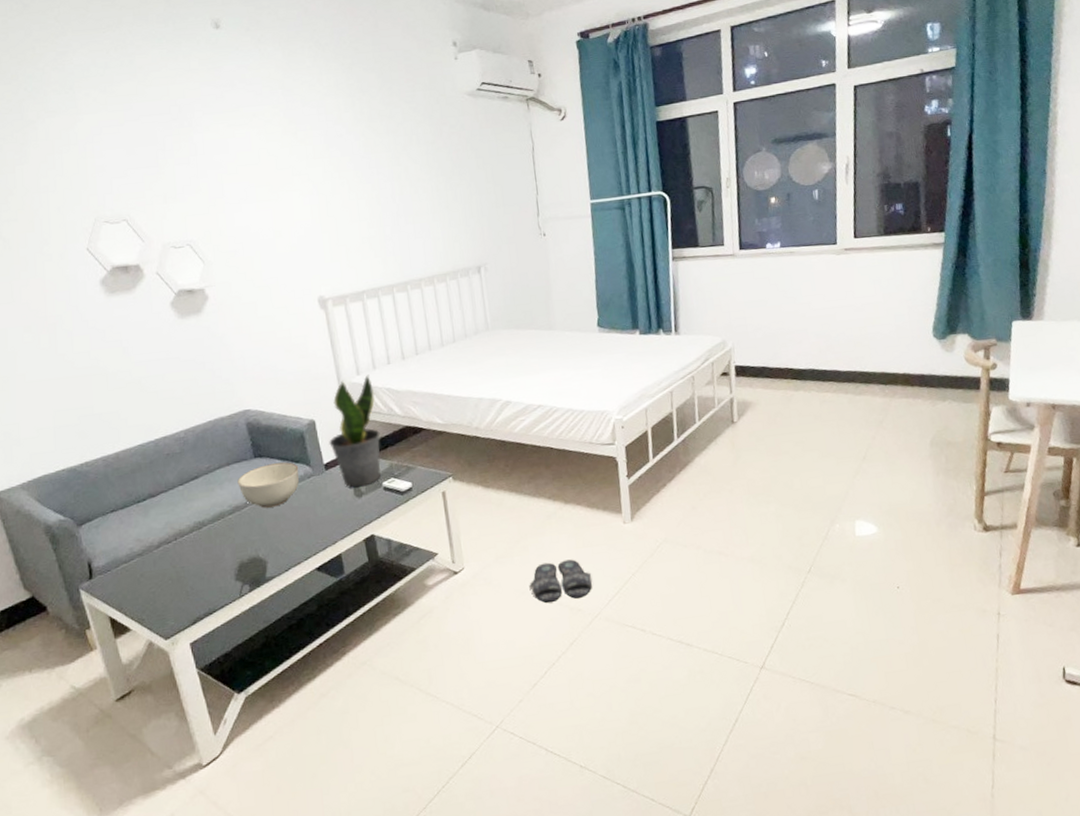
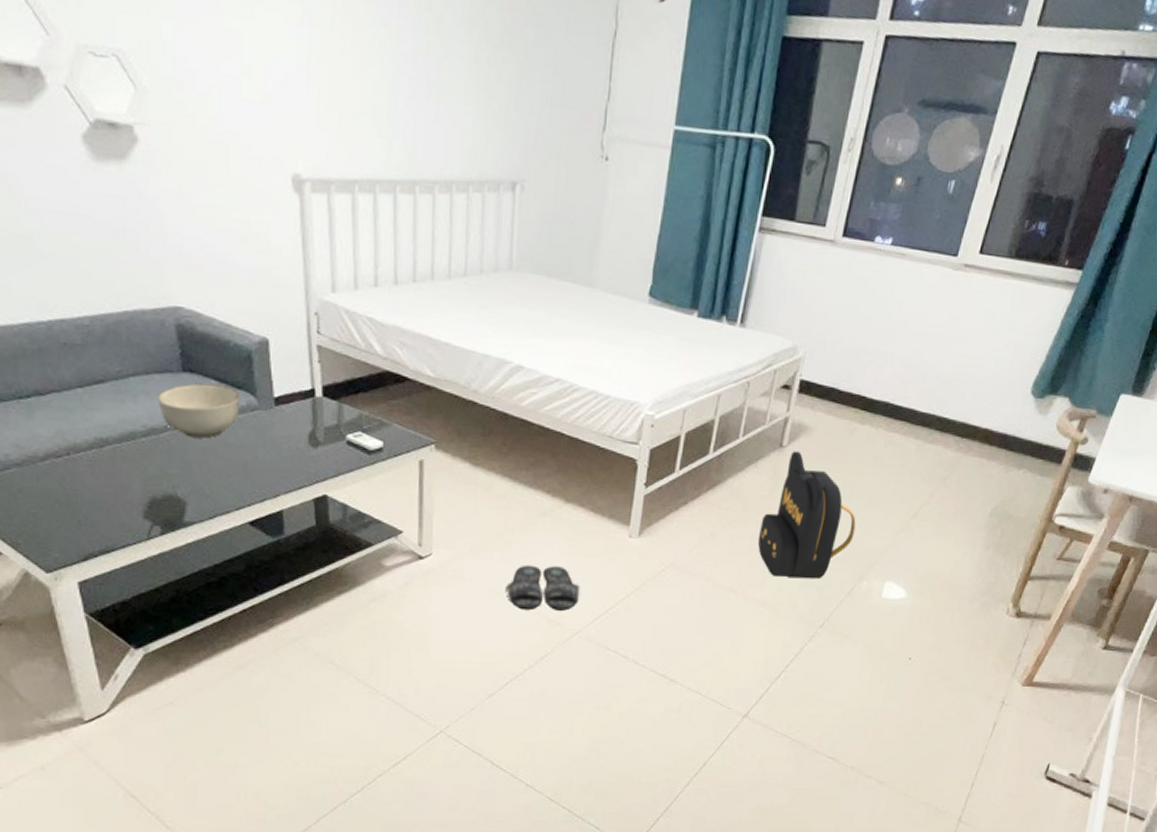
potted plant: present [329,374,382,488] -> none [284,294,353,435]
backpack: none [732,424,816,535] -> present [757,451,856,580]

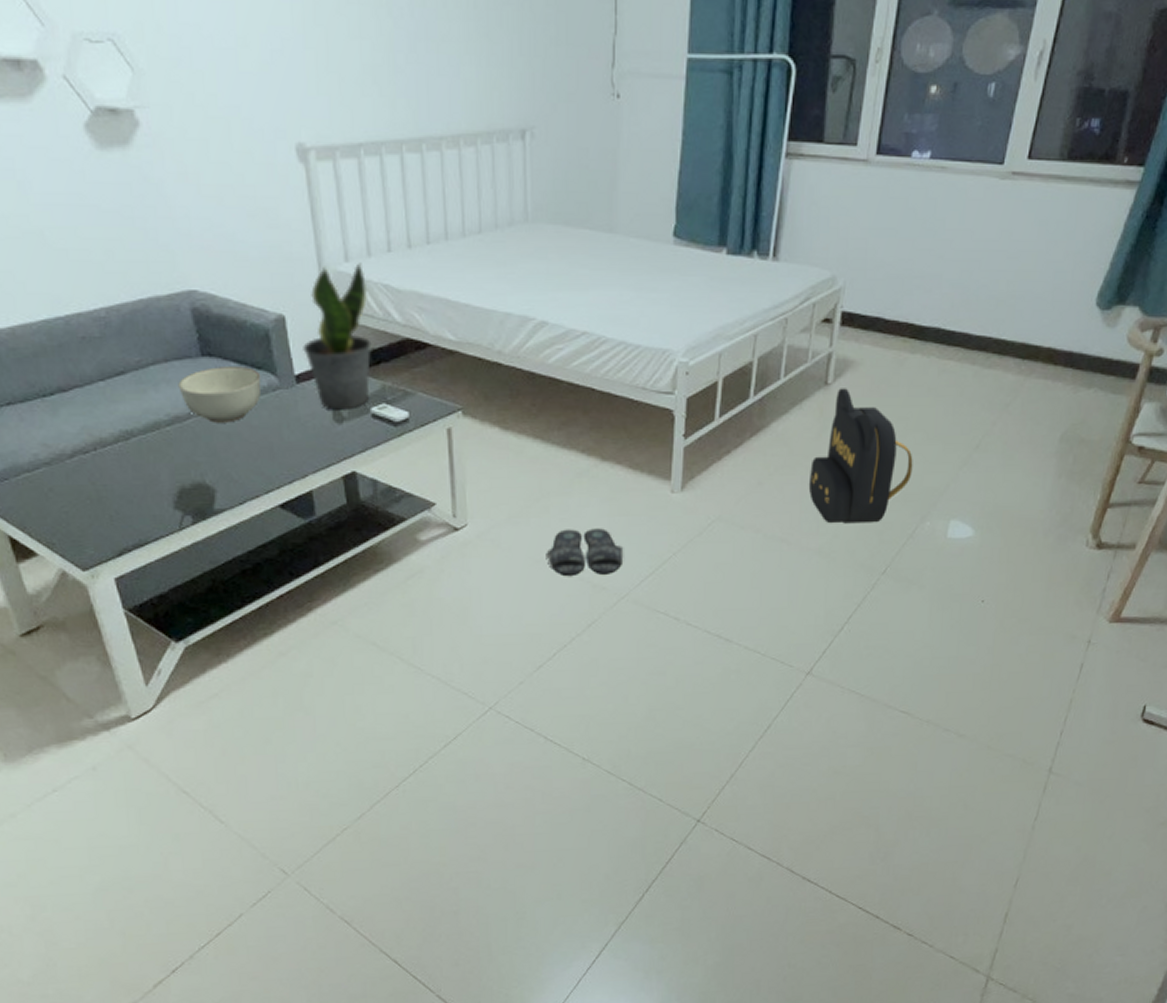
potted plant: none [284,294,353,435] -> present [303,263,372,410]

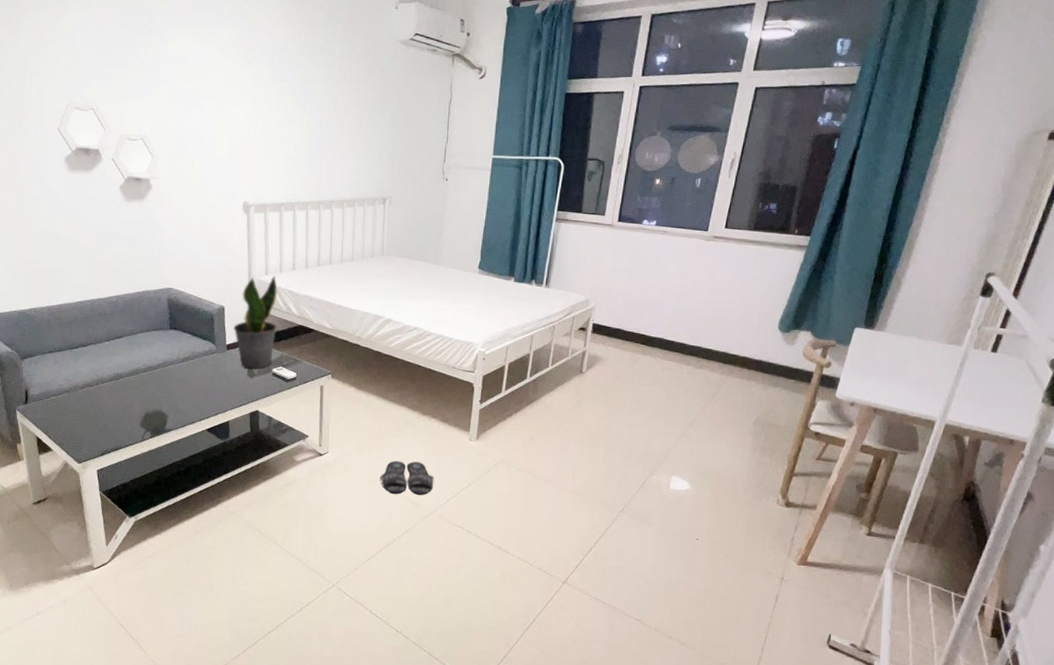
bowl: present [178,367,262,423] -> none [153,336,205,373]
backpack: present [808,388,913,524] -> none [567,376,644,474]

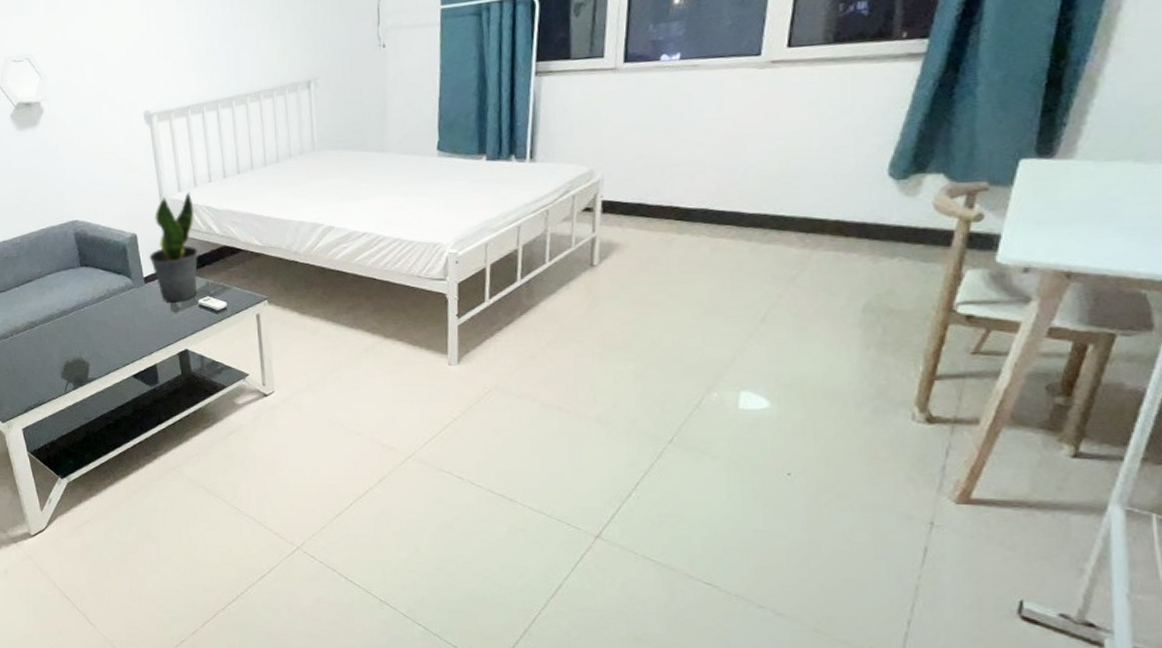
slippers: present [381,460,434,495] -> none [341,396,409,436]

